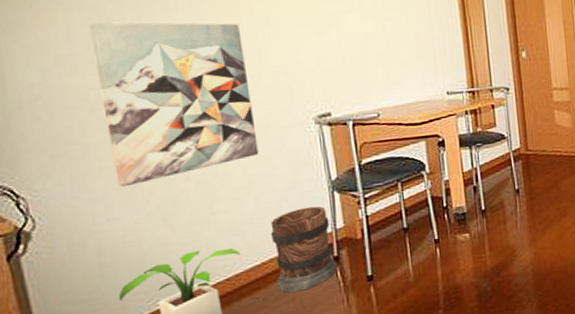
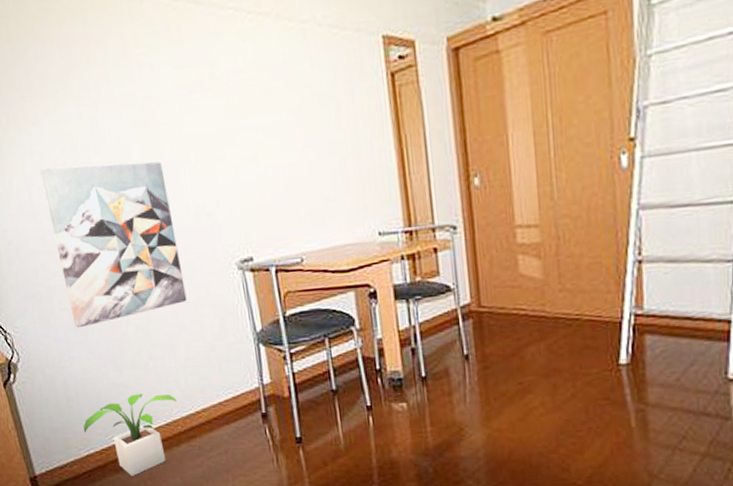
wooden barrel: present [270,206,337,293] -> none [201,358,266,445]

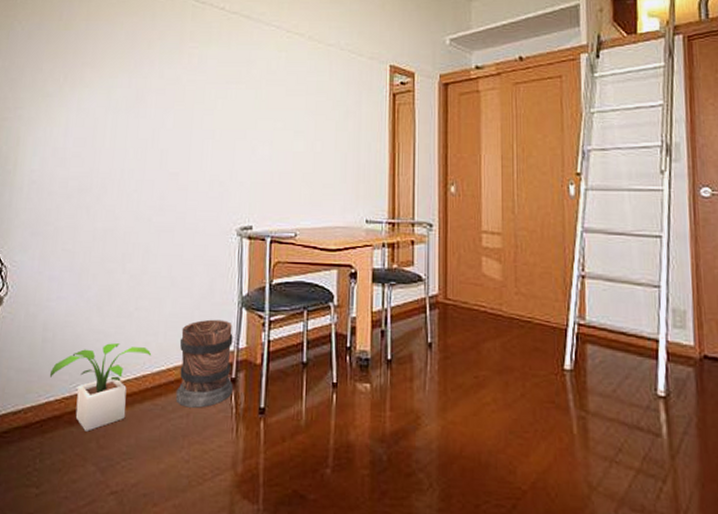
wall art: present [40,161,187,328] -> none [72,123,190,270]
wooden barrel: none [201,358,266,445] -> present [175,319,233,408]

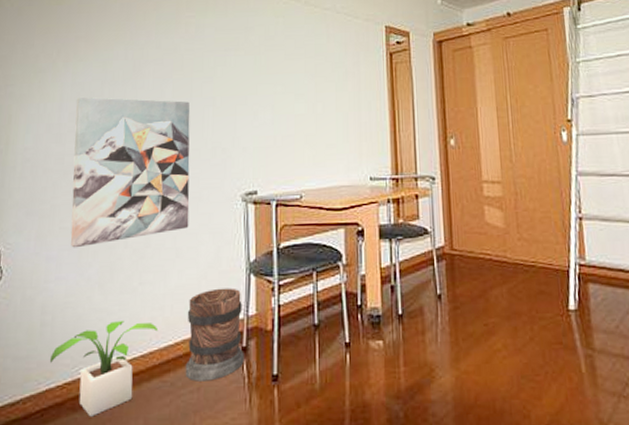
wall art: none [72,123,190,270] -> present [70,96,190,248]

